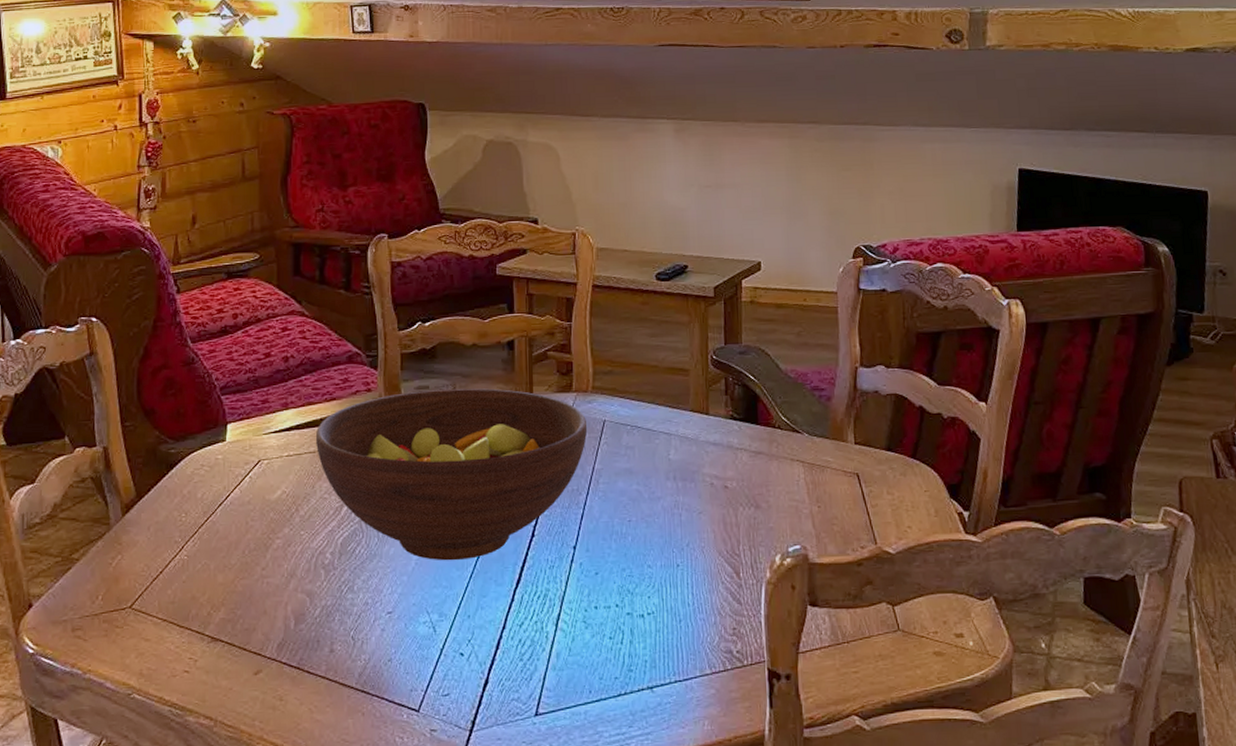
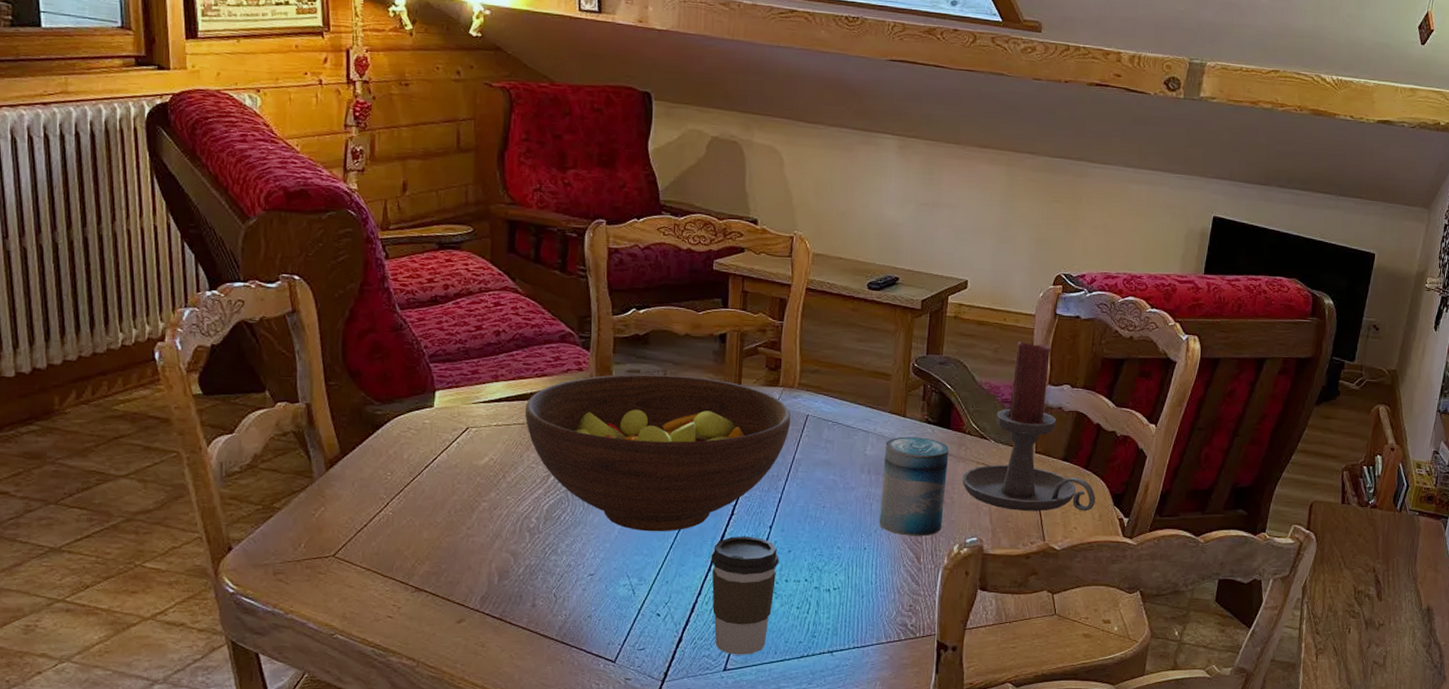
coffee cup: none [513,559,586,697] -> present [711,536,779,655]
beverage can: none [689,436,760,548] -> present [878,436,949,537]
candle holder: none [776,321,929,511] -> present [962,341,1096,511]

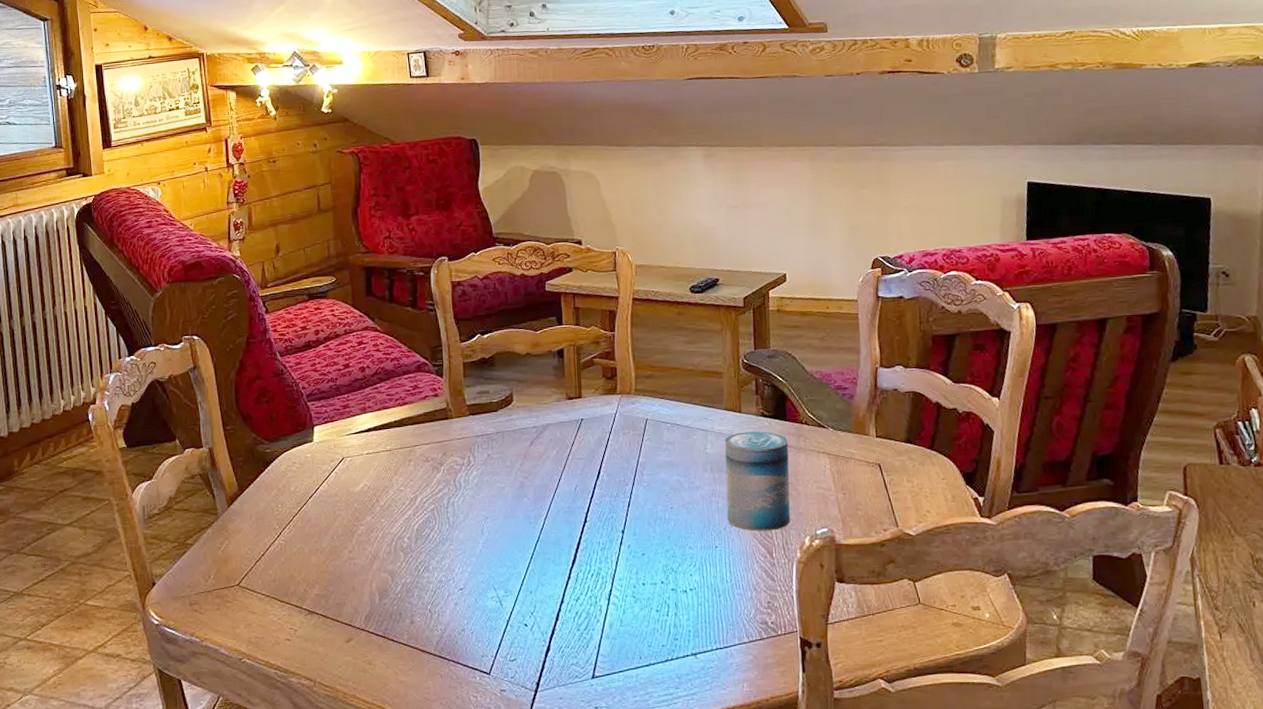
fruit bowl: present [525,374,791,532] -> none [391,392,632,544]
coffee cup: present [711,536,779,655] -> none [569,541,634,662]
candle holder: present [962,341,1096,511] -> none [804,326,946,498]

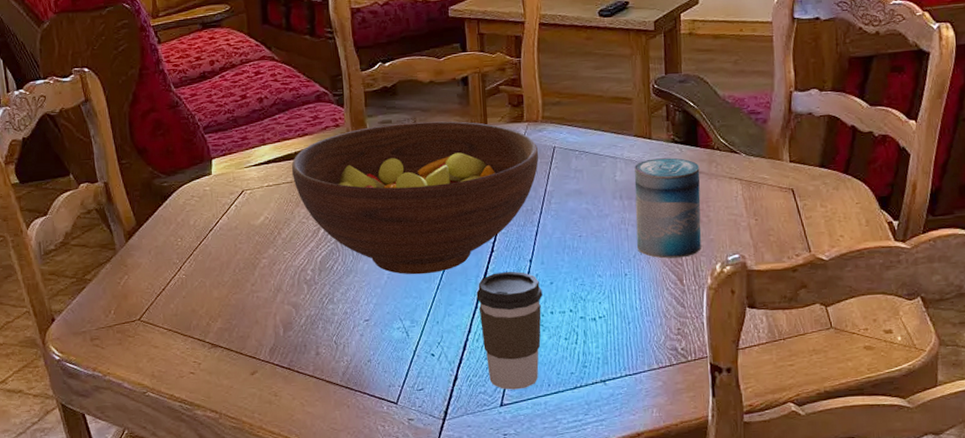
fruit bowl: none [391,392,632,544] -> present [292,121,539,275]
coffee cup: none [569,541,634,662] -> present [476,271,543,390]

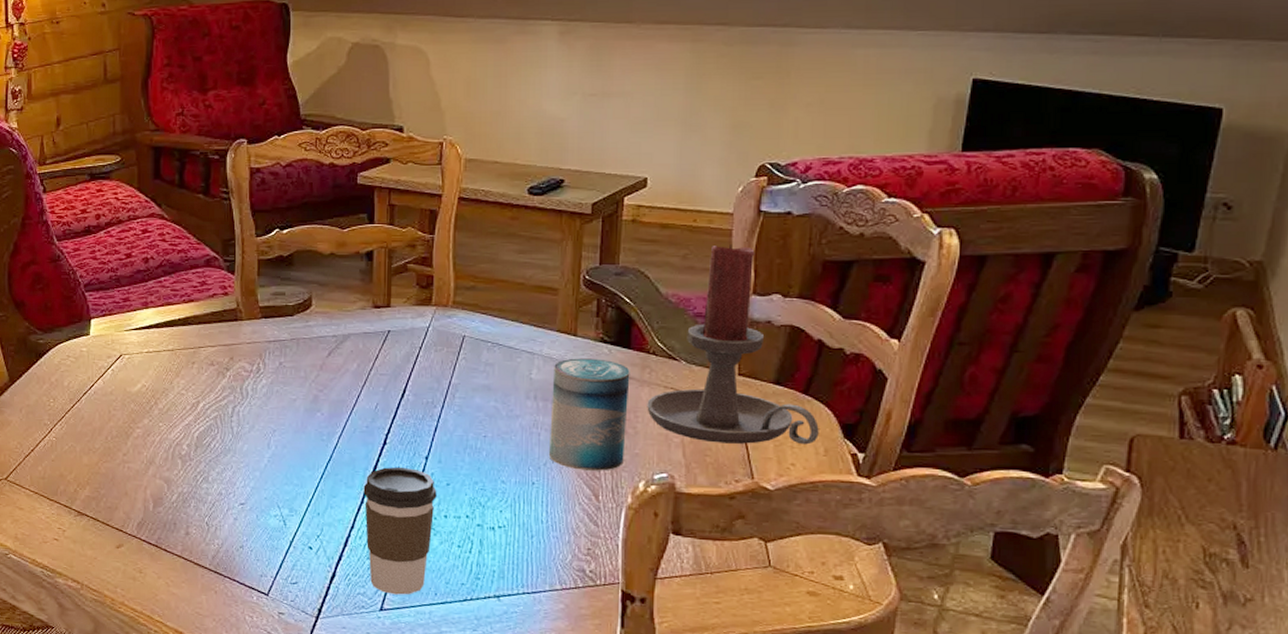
fruit bowl: present [292,121,539,275] -> none [175,296,446,462]
candle holder: none [716,49,860,223] -> present [647,244,819,445]

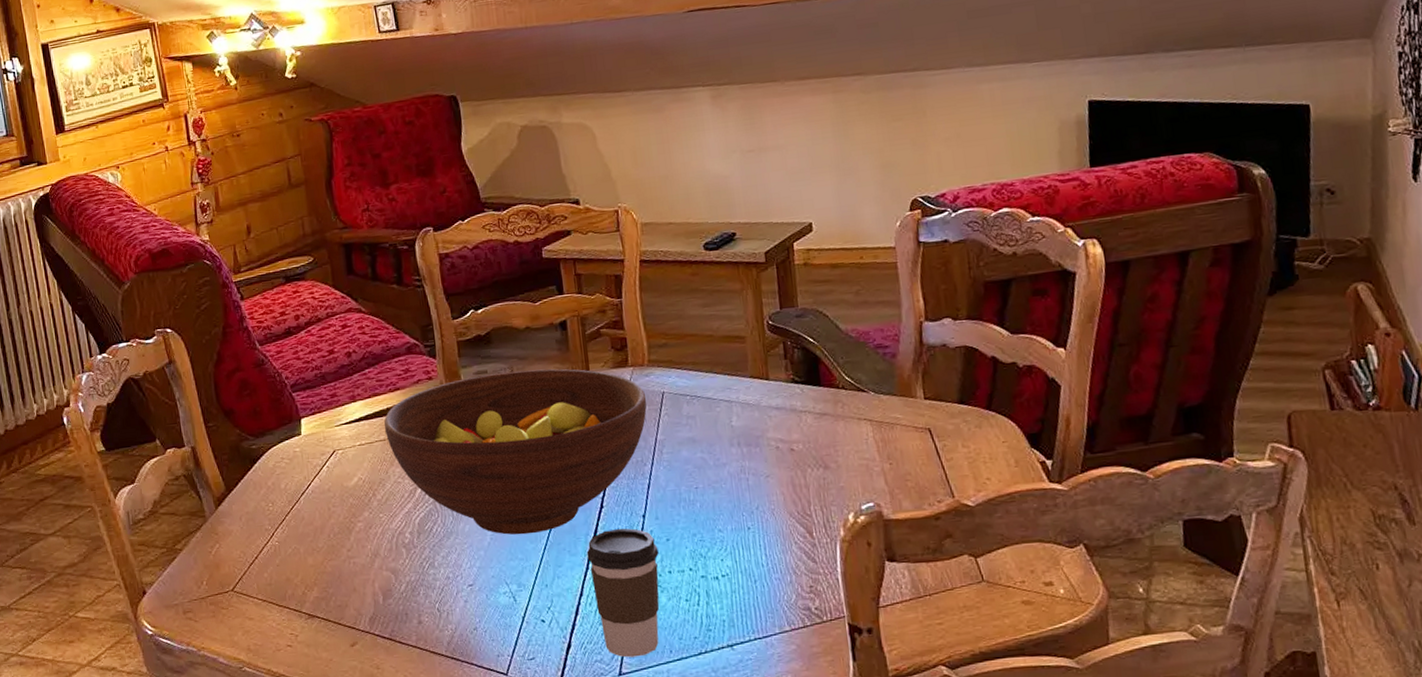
fruit bowl: none [175,296,446,462] -> present [384,368,647,535]
beverage can: present [548,358,630,471] -> none [752,399,831,510]
candle holder: present [647,244,819,445] -> none [844,276,1008,467]

